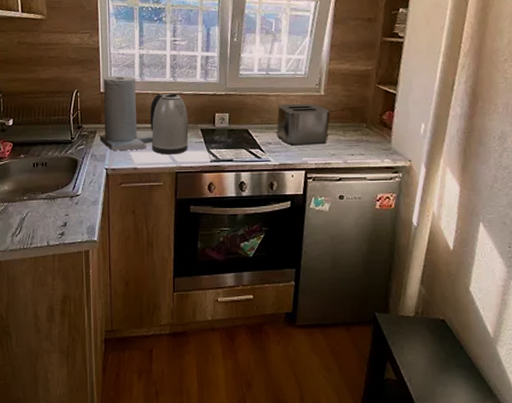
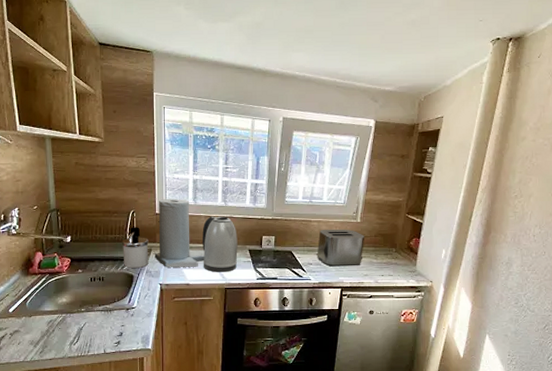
soap dispenser: none [65,107,94,153] -> present [121,227,149,269]

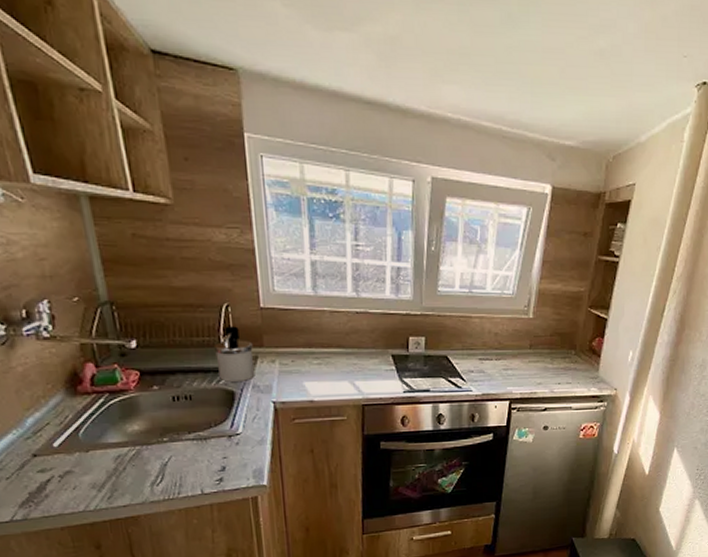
paper towel: present [154,199,205,267] -> none [262,287,333,380]
kettle: present [202,216,238,272] -> none [327,311,377,385]
toaster: present [316,229,365,267] -> none [479,327,539,374]

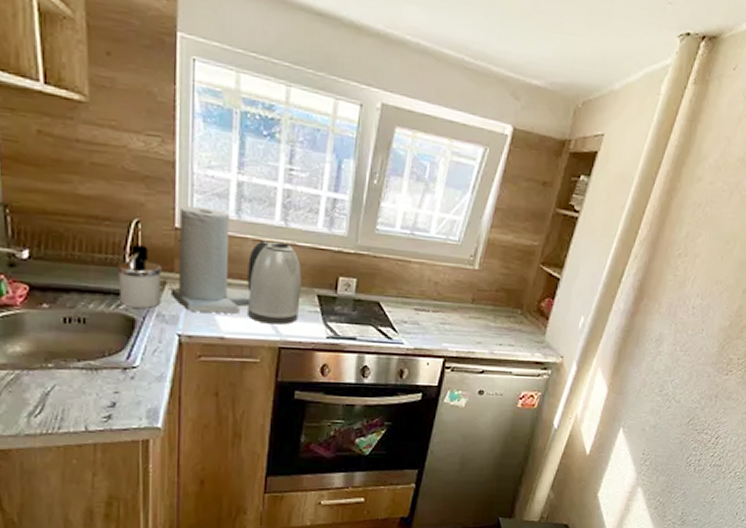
paper towel: none [262,287,333,380] -> present [170,206,250,314]
kettle: none [327,311,377,385] -> present [246,240,302,325]

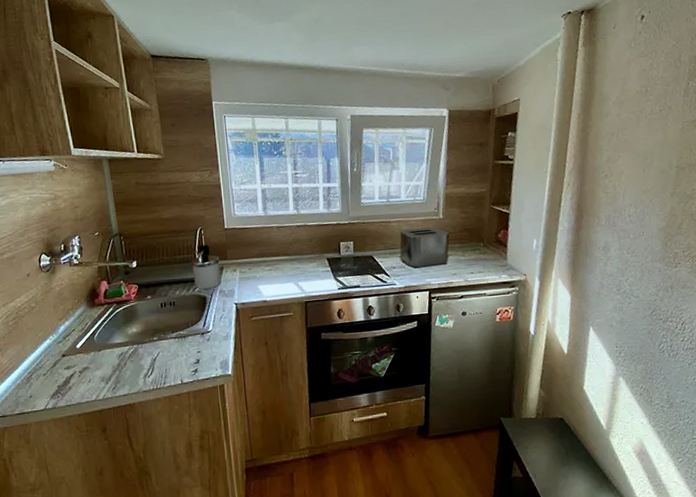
paper towel: present [170,206,250,314] -> none [226,210,281,285]
kettle: present [246,240,302,325] -> none [275,225,316,286]
toaster: none [414,275,483,329] -> present [399,227,450,269]

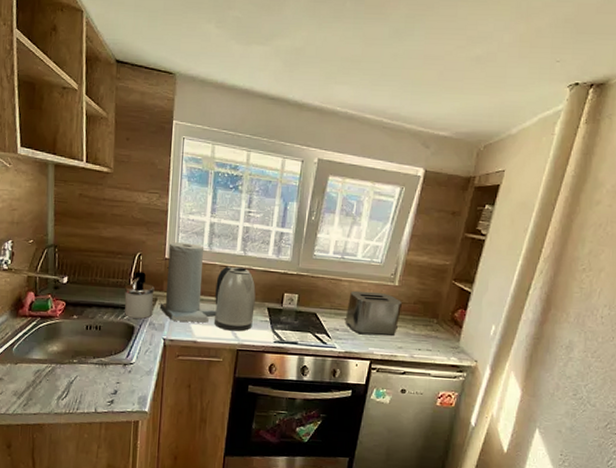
paper towel: none [226,210,281,285] -> present [160,242,217,323]
kettle: none [275,225,316,286] -> present [214,266,256,332]

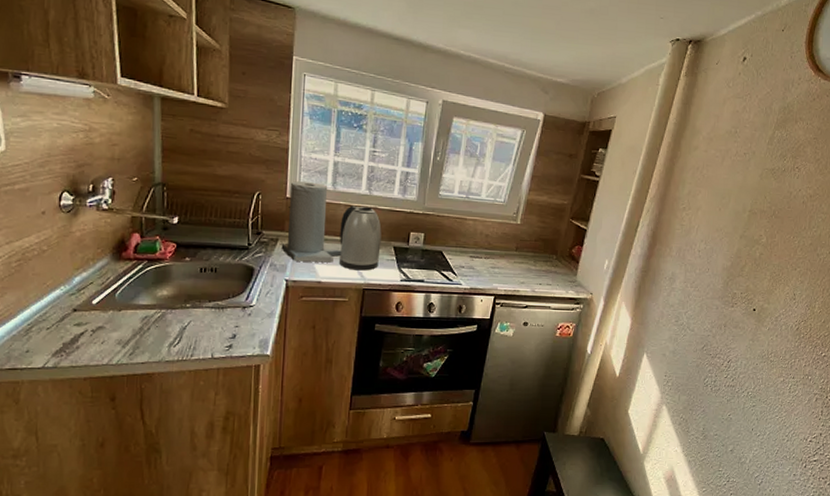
soap dispenser: present [124,272,155,319] -> none [242,211,276,261]
toaster: present [345,290,403,336] -> none [470,229,525,272]

